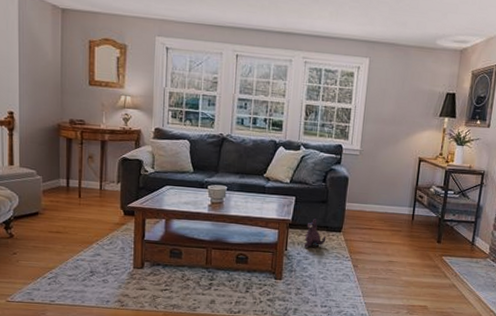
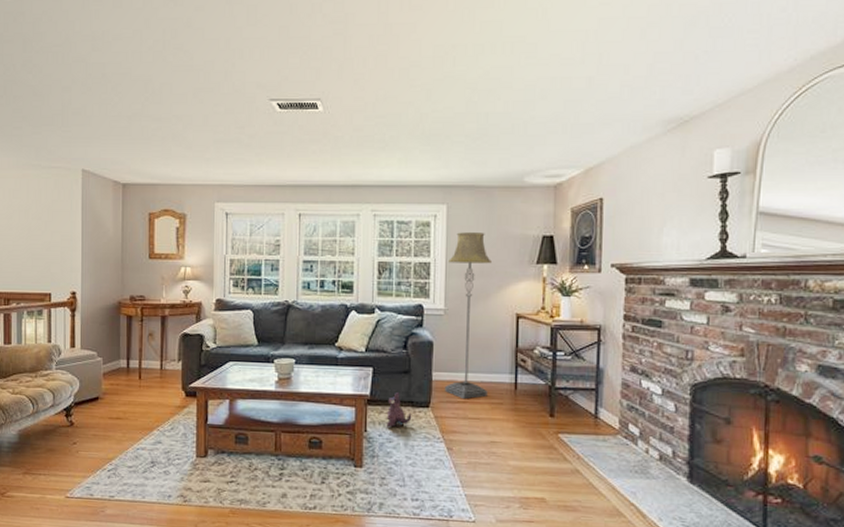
floor lamp: none [355,84,404,226] -> present [445,232,493,399]

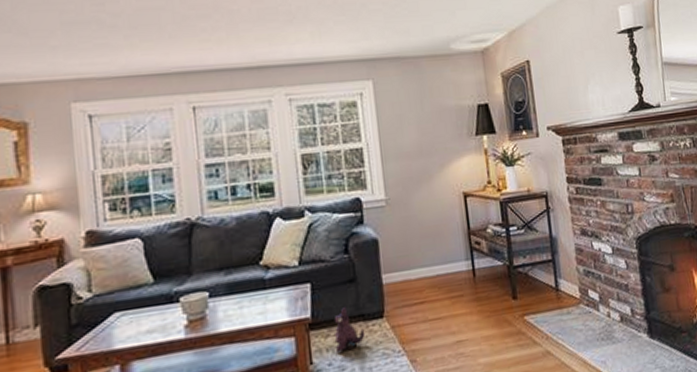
floor lamp: present [445,232,493,399] -> none [383,108,446,299]

